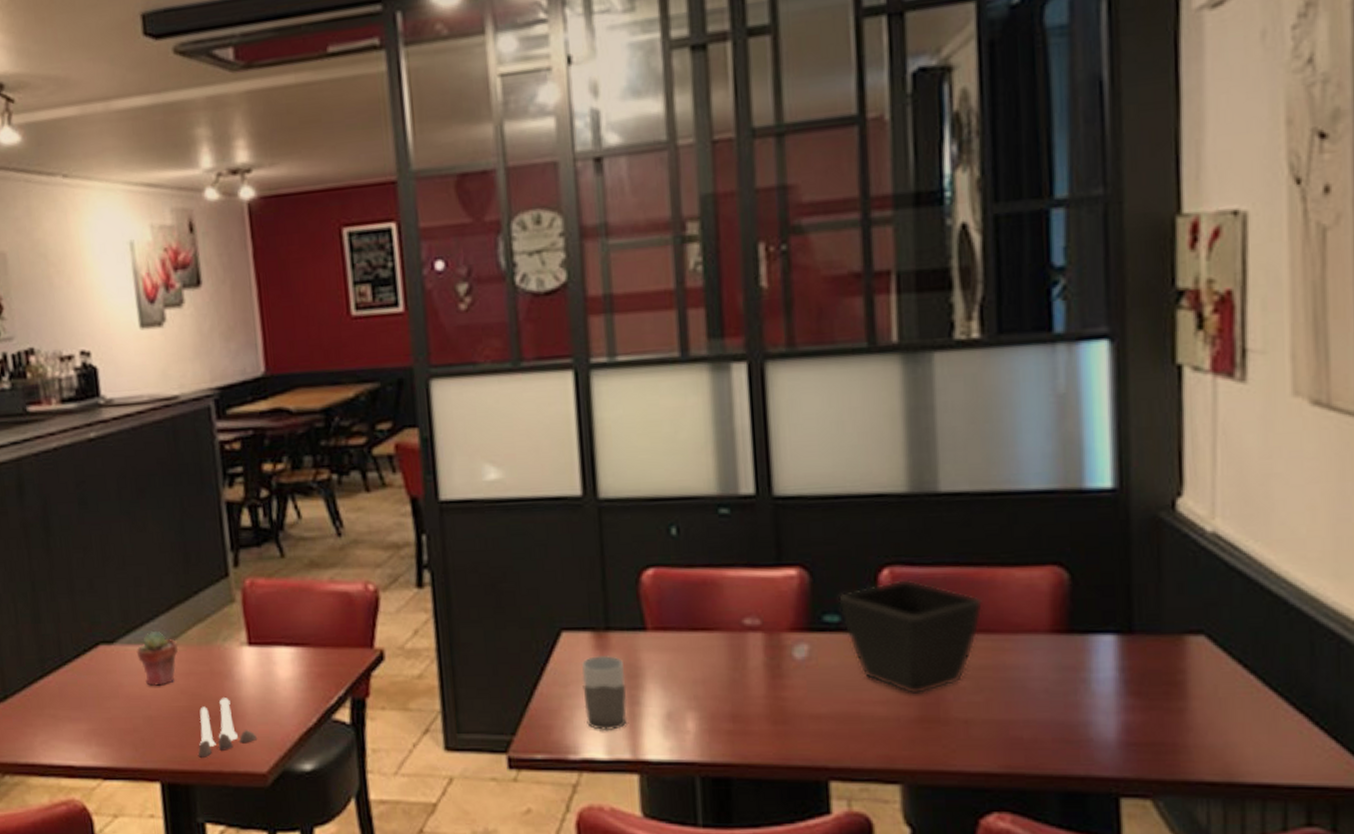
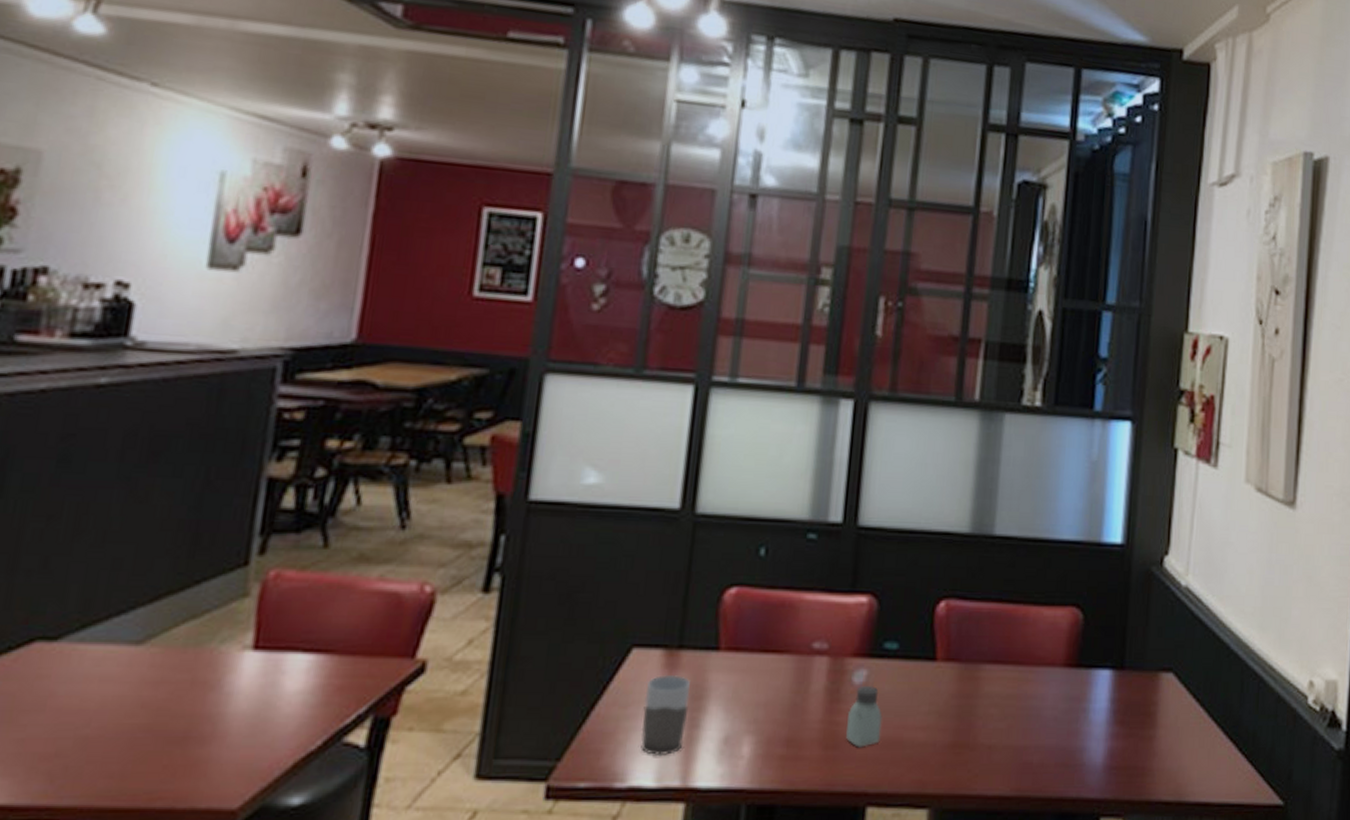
potted succulent: present [136,632,179,686] -> none [89,628,155,697]
salt and pepper shaker set: present [198,698,257,758] -> none [145,714,235,791]
saltshaker: none [792,659,835,723] -> present [846,685,883,748]
flower pot: present [839,578,984,695] -> none [899,611,1017,721]

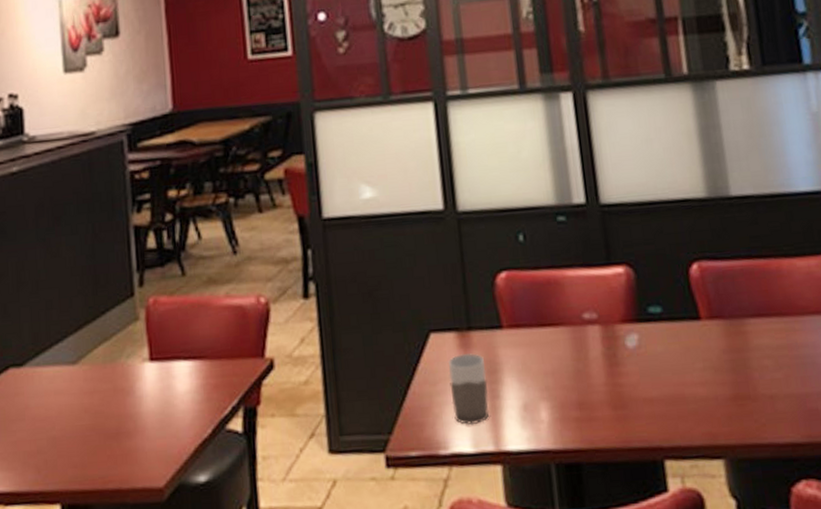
saltshaker: present [846,685,883,748] -> none [627,347,664,406]

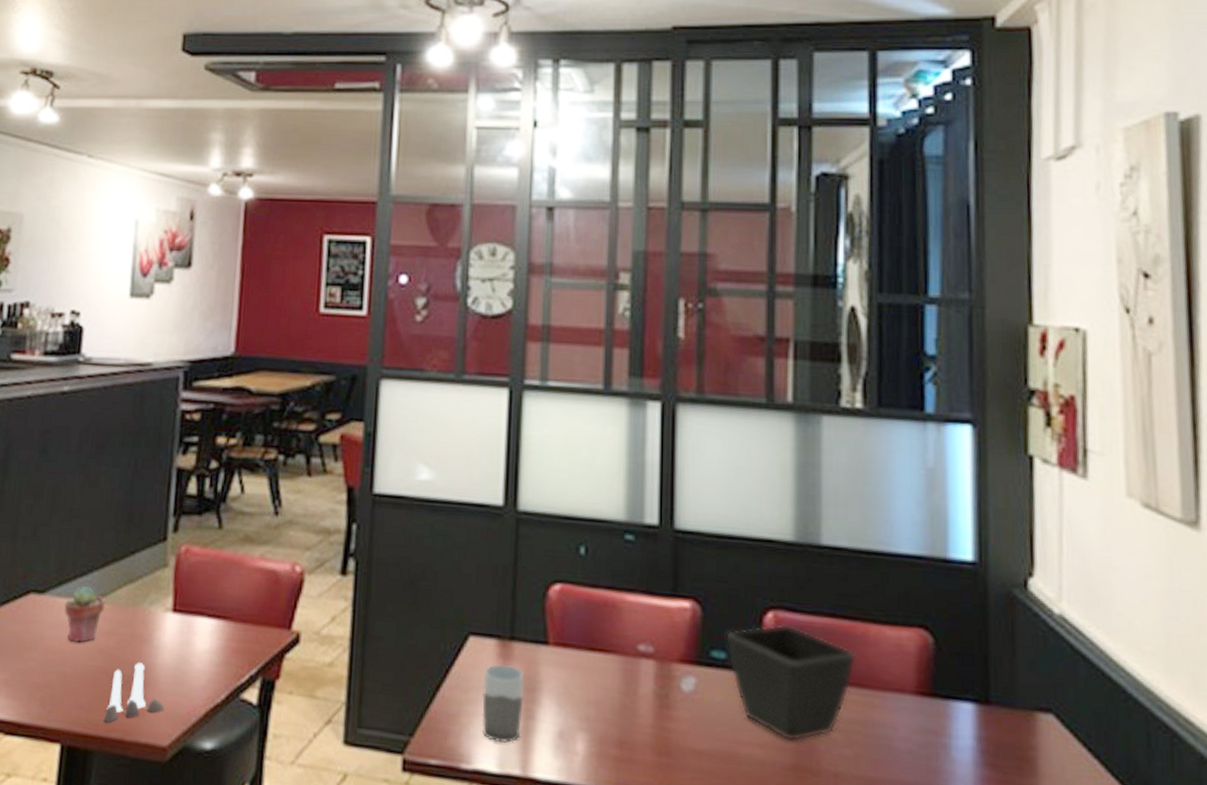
potted succulent: none [44,352,85,406] -> present [64,586,106,643]
salt and pepper shaker set: none [99,414,155,476] -> present [104,662,164,723]
flower pot: none [660,271,775,375] -> present [726,623,857,742]

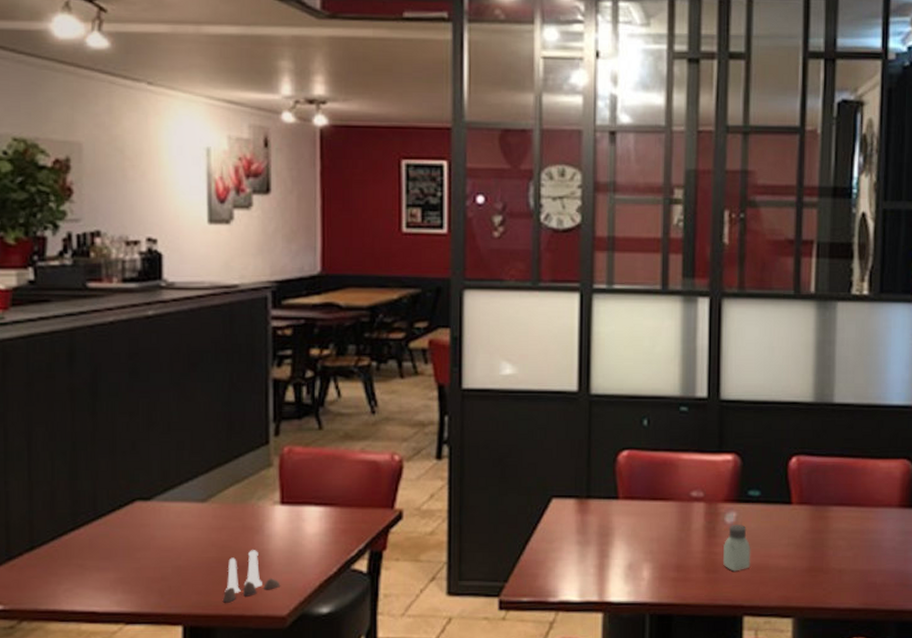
potted succulent: present [64,586,106,643] -> none [172,490,214,539]
mug: present [482,663,524,744] -> none [565,517,599,579]
saltshaker: none [678,693,715,758] -> present [722,524,751,572]
flower pot: present [726,623,857,742] -> none [760,465,858,551]

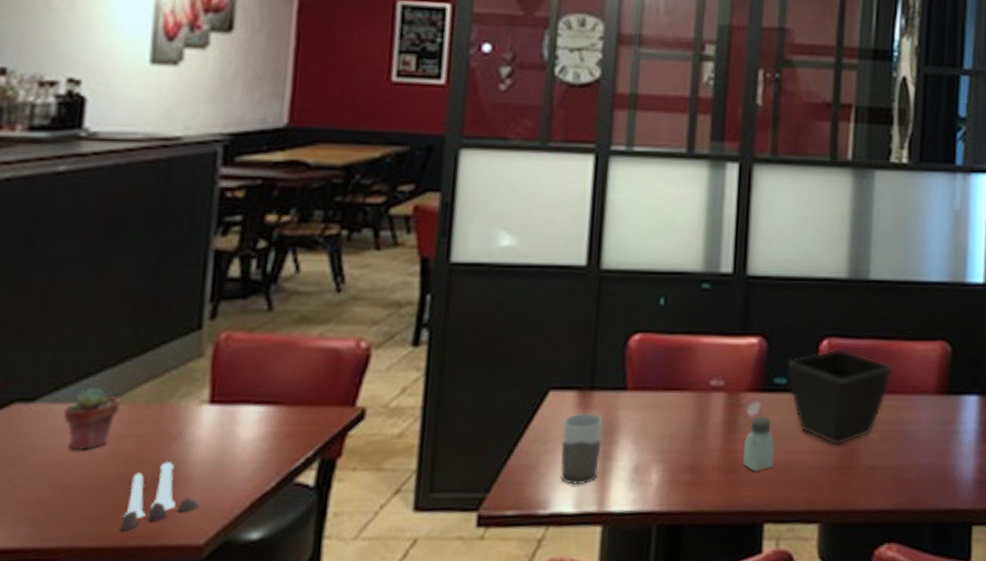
potted succulent: none [172,490,214,539] -> present [63,388,121,450]
mug: none [565,517,599,579] -> present [560,412,602,486]
flower pot: none [760,465,858,551] -> present [787,348,893,446]

